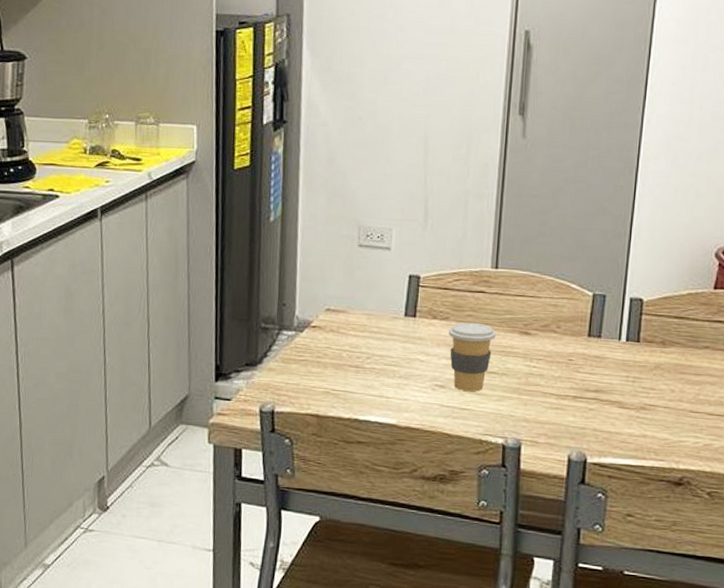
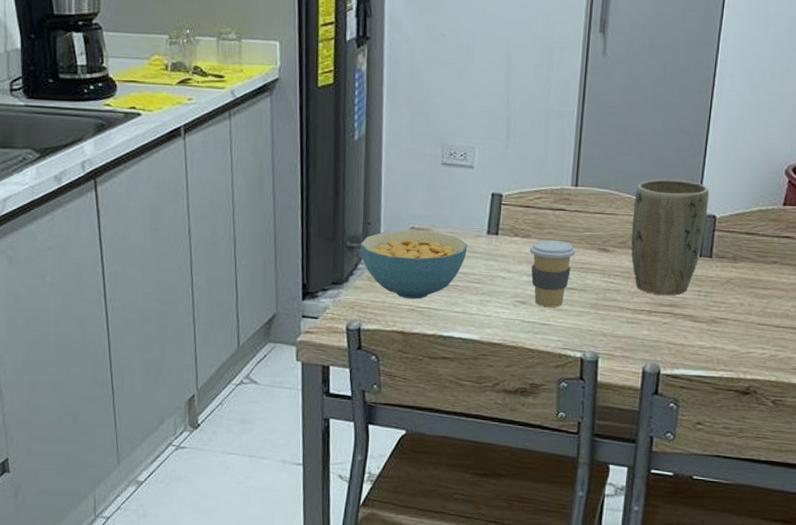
cereal bowl: none [274,311,385,382] -> present [360,230,468,300]
plant pot: none [554,261,636,381] -> present [631,179,710,296]

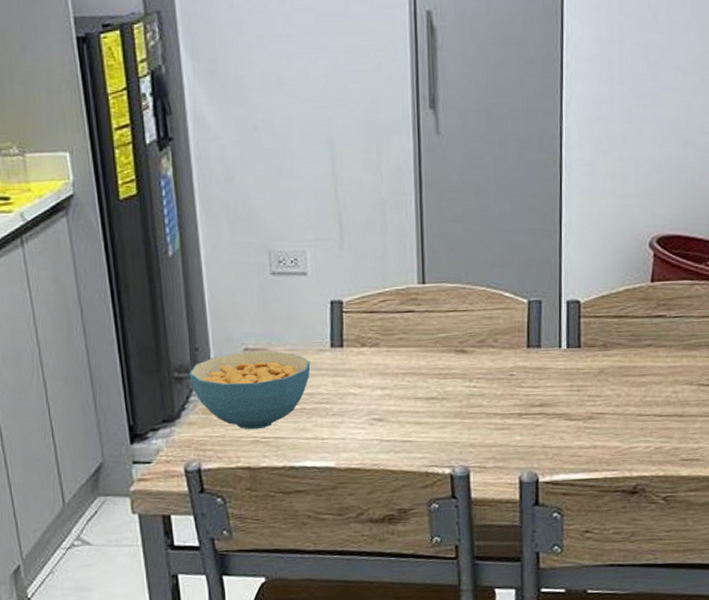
coffee cup: present [529,239,576,308] -> none [379,346,431,422]
plant pot: present [631,179,710,296] -> none [489,264,571,395]

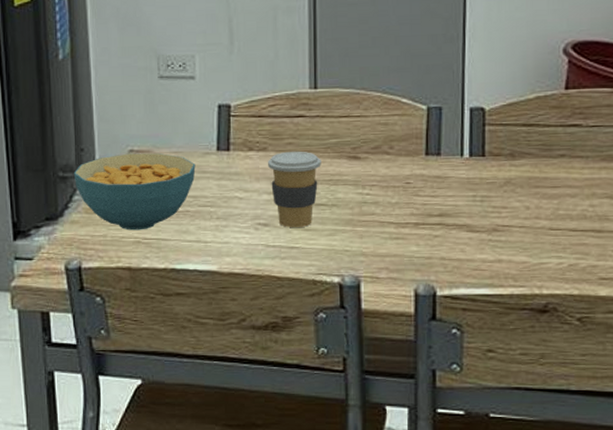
coffee cup: none [379,346,431,422] -> present [267,151,321,228]

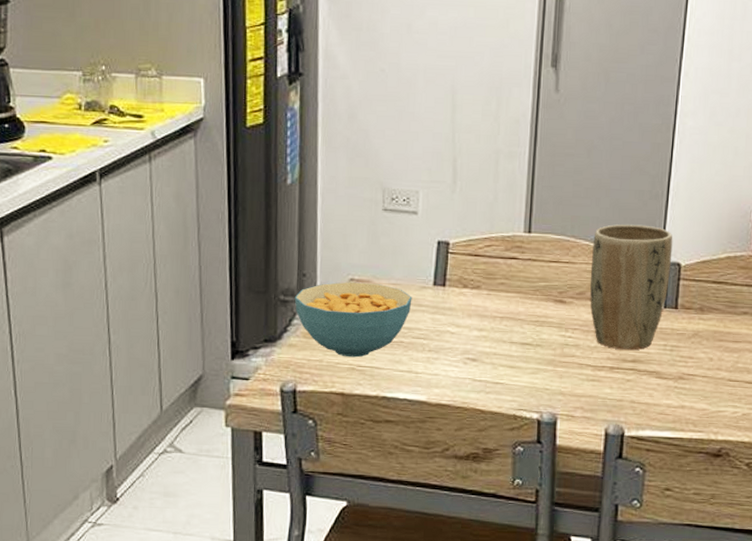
coffee cup: present [267,151,321,228] -> none [479,291,530,365]
plant pot: none [385,70,474,204] -> present [589,224,673,351]

